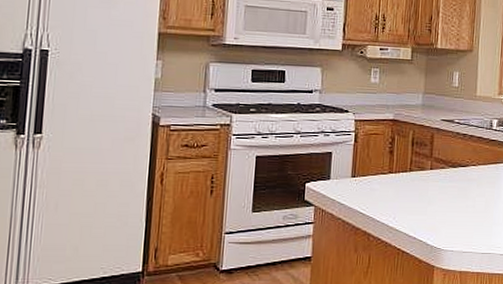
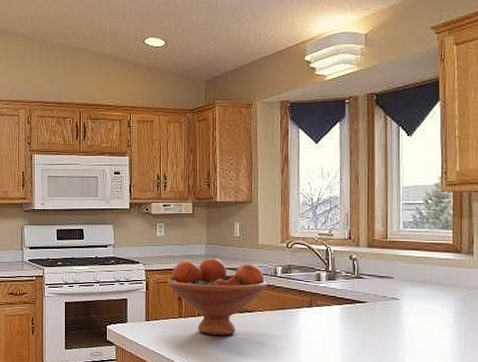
fruit bowl: none [378,108,483,192] -> present [167,257,268,336]

